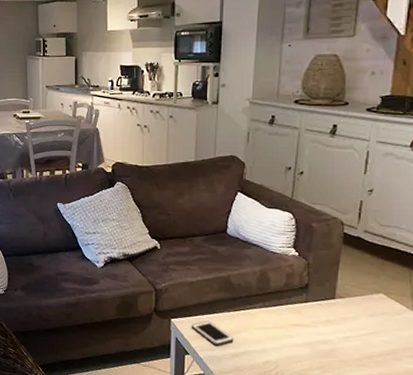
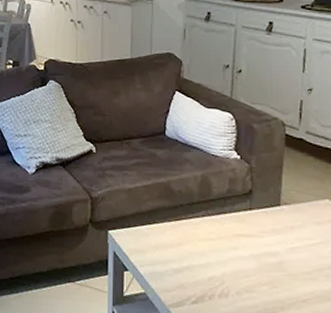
cell phone: present [191,320,234,346] -> none [130,231,176,260]

